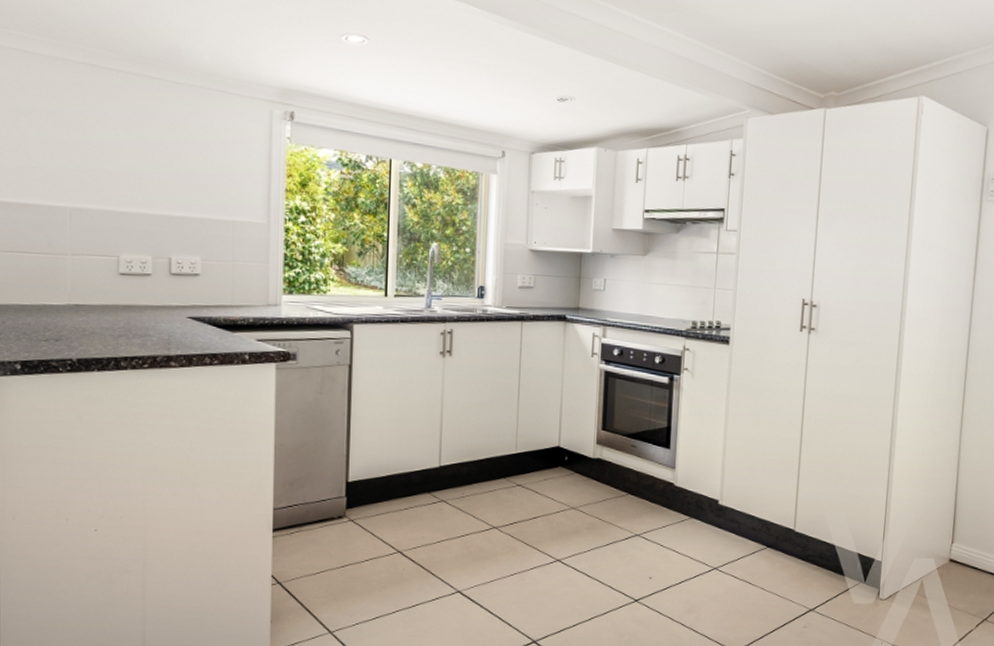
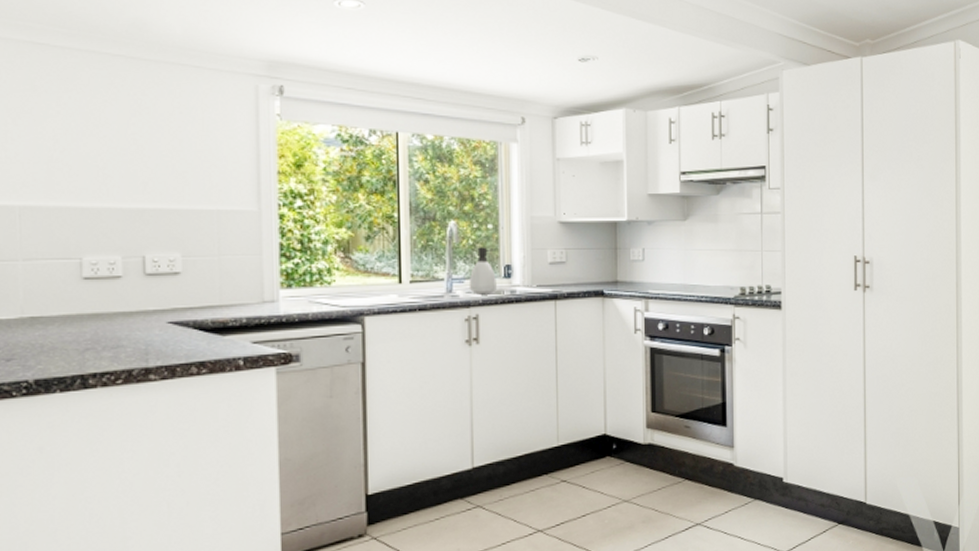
soap dispenser: none [445,268,473,312] -> present [468,247,497,295]

